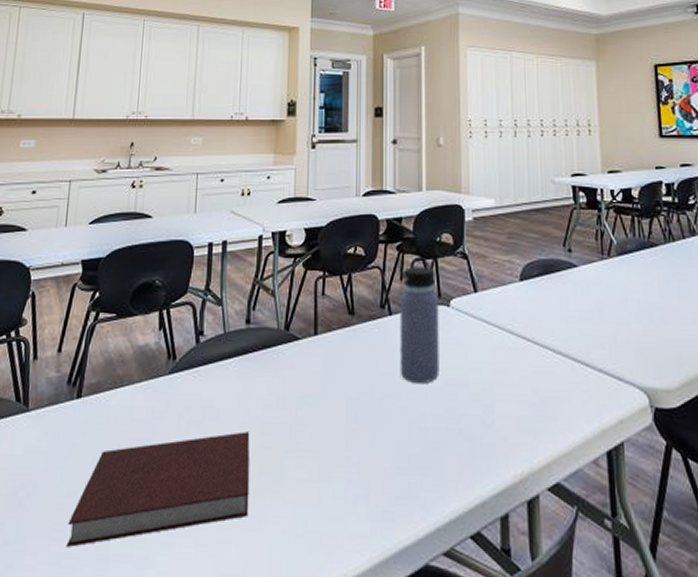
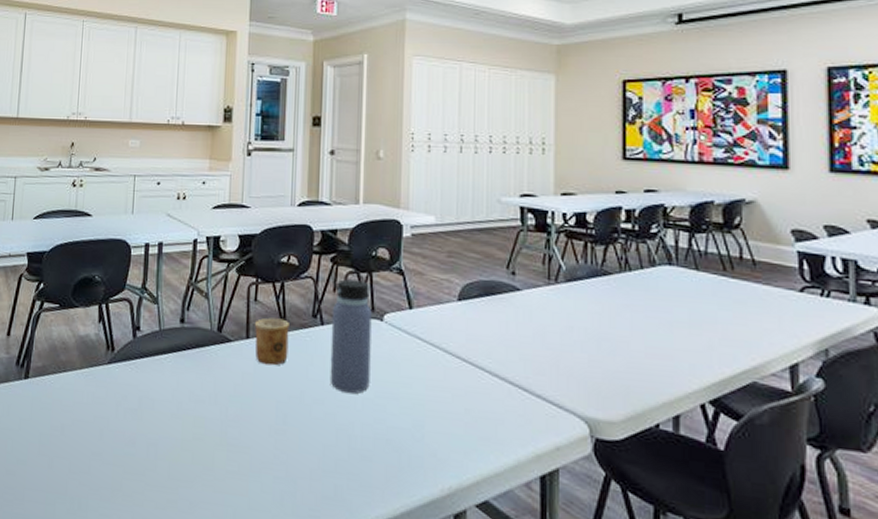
notebook: present [66,431,250,547] -> none [17,422,183,509]
cup: none [322,311,358,361] -> present [254,318,289,366]

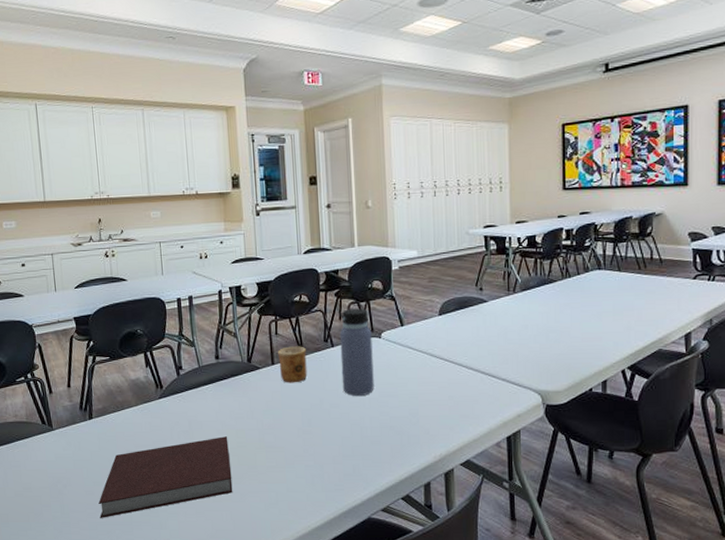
notebook: none [17,422,183,509] -> present [98,436,233,518]

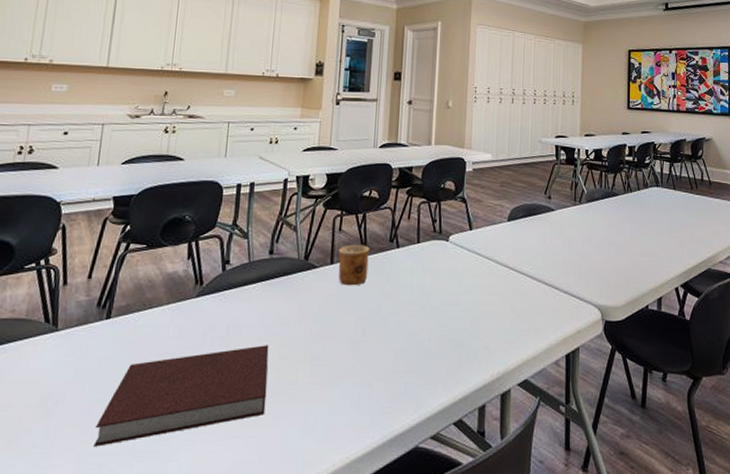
water bottle: present [336,295,374,397] -> none [403,194,440,304]

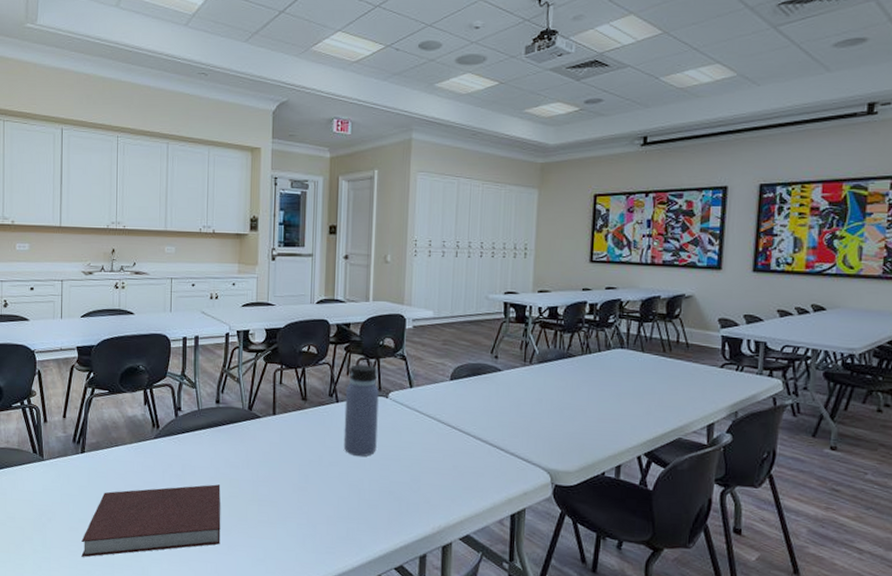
cup: present [338,244,369,286] -> none [279,397,310,436]
water bottle: none [403,194,440,304] -> present [343,350,379,457]

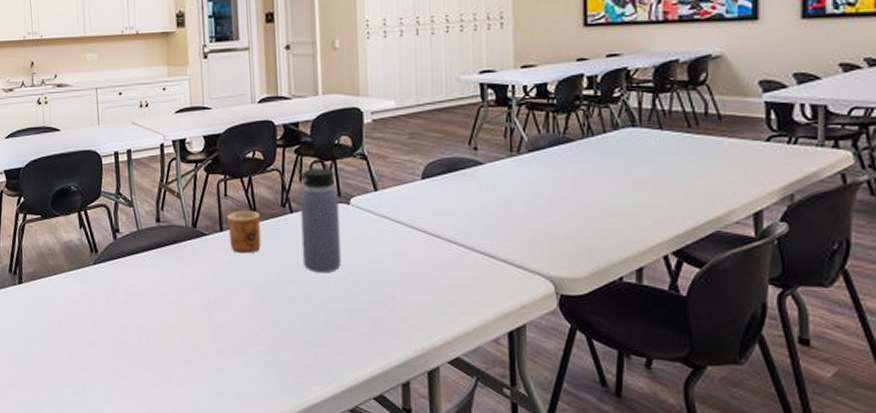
notebook: present [81,484,221,557] -> none [27,311,175,395]
cup: none [279,397,310,436] -> present [226,210,261,254]

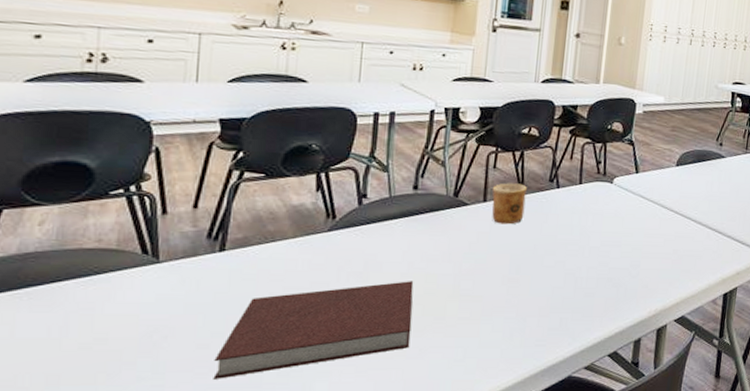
notebook: none [27,311,175,395] -> present [213,281,414,379]
water bottle: present [296,153,341,273] -> none [562,134,604,245]

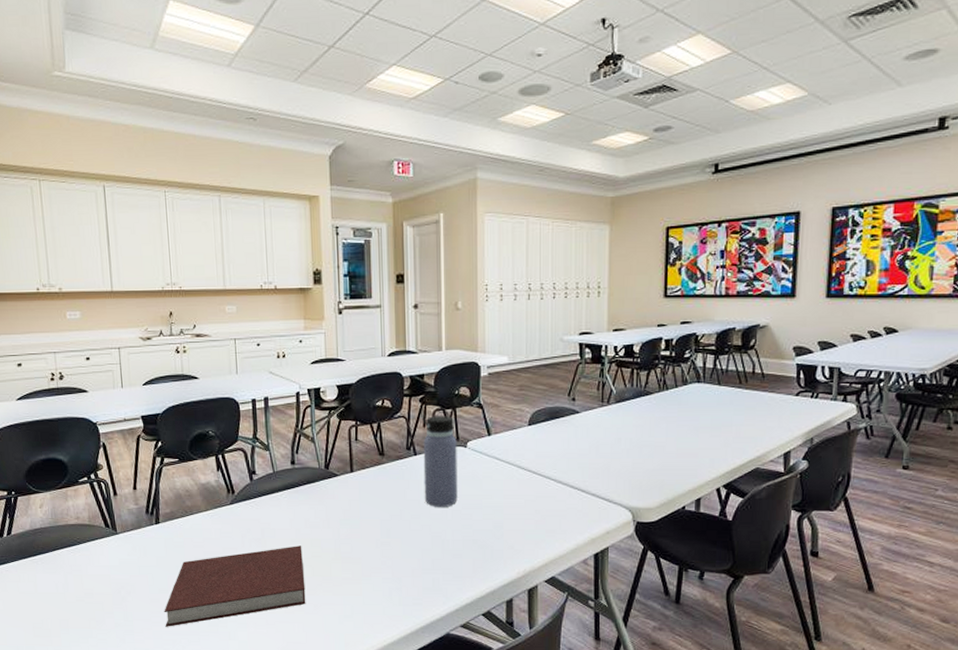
cup: present [492,183,527,225] -> none [356,453,388,492]
water bottle: none [562,134,604,245] -> present [421,402,458,508]

